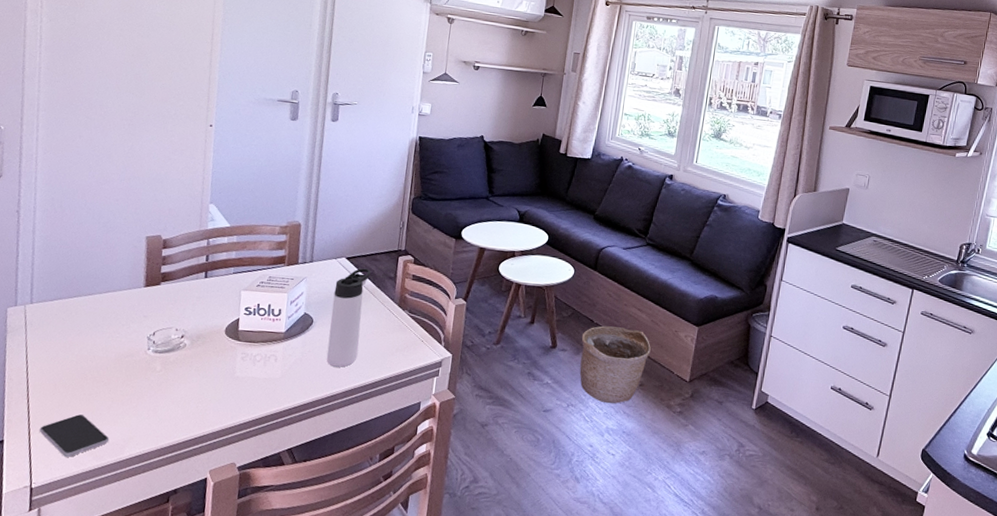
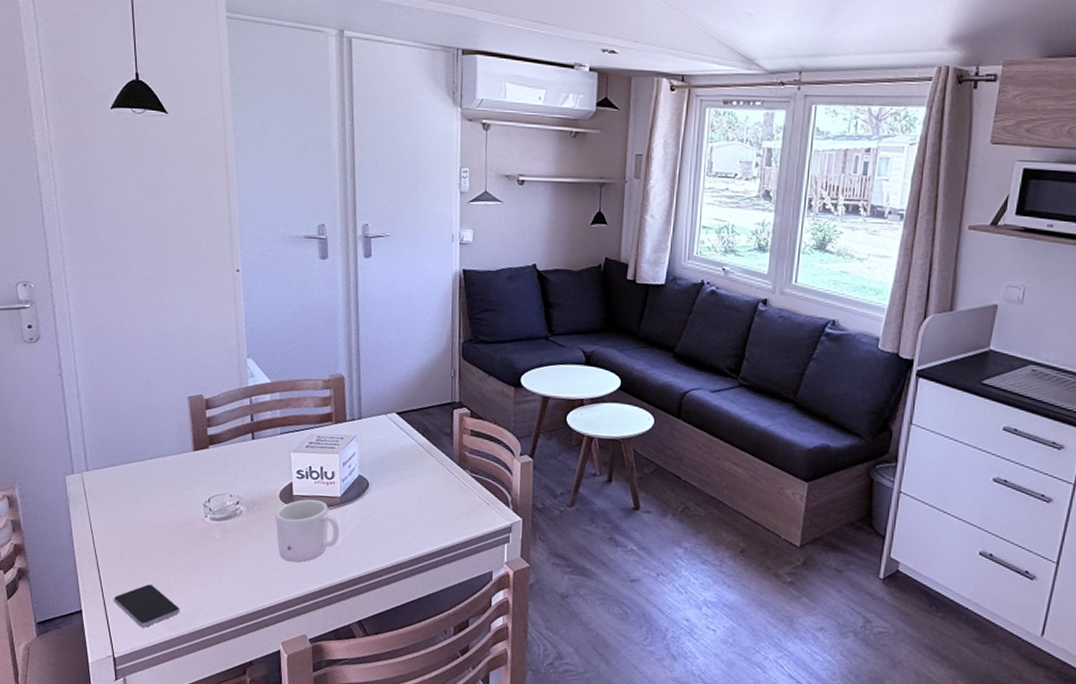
mug: none [217,334,281,393] -> present [275,499,340,562]
thermos bottle: present [326,268,371,367] -> none [387,424,425,534]
basket: present [579,326,651,404] -> none [668,483,751,573]

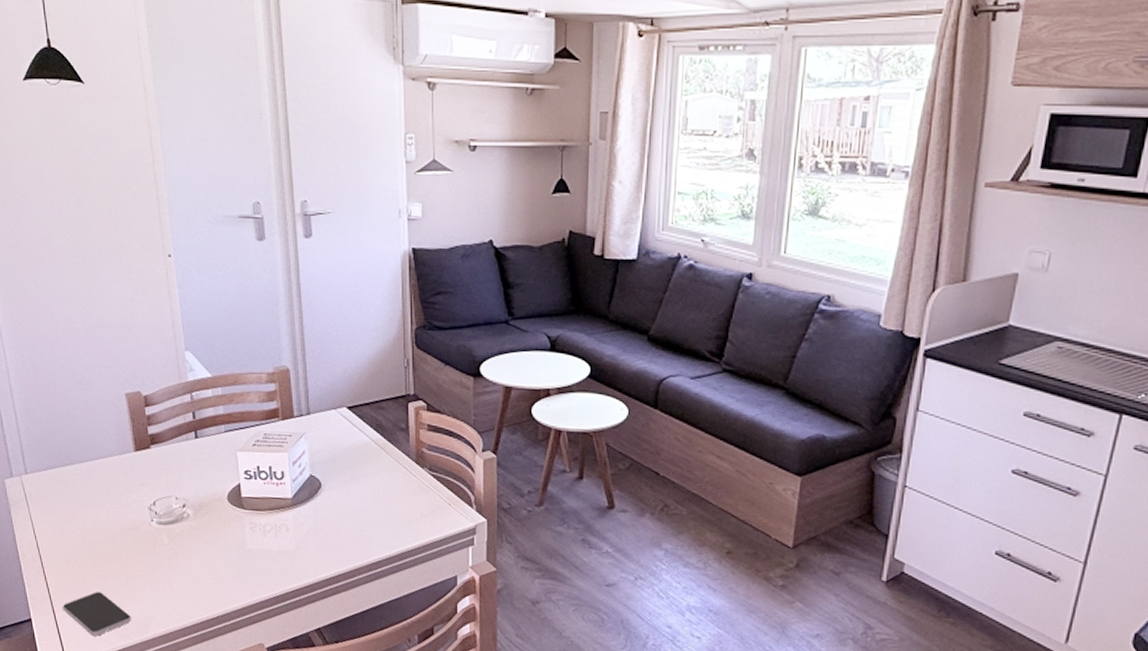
mug: present [275,499,340,562] -> none [224,501,293,568]

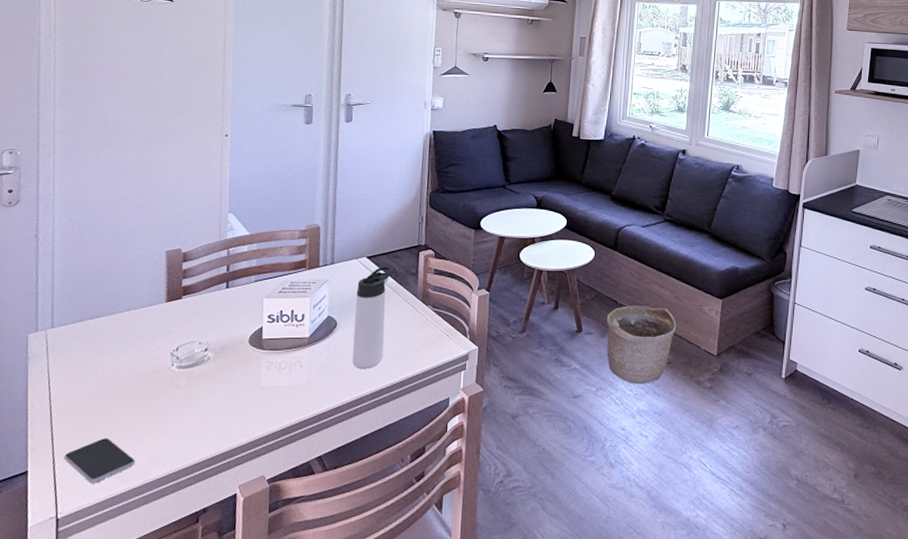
thermos bottle: none [339,419,379,537] -> present [352,266,393,369]
basket: none [645,479,738,577] -> present [606,306,676,385]

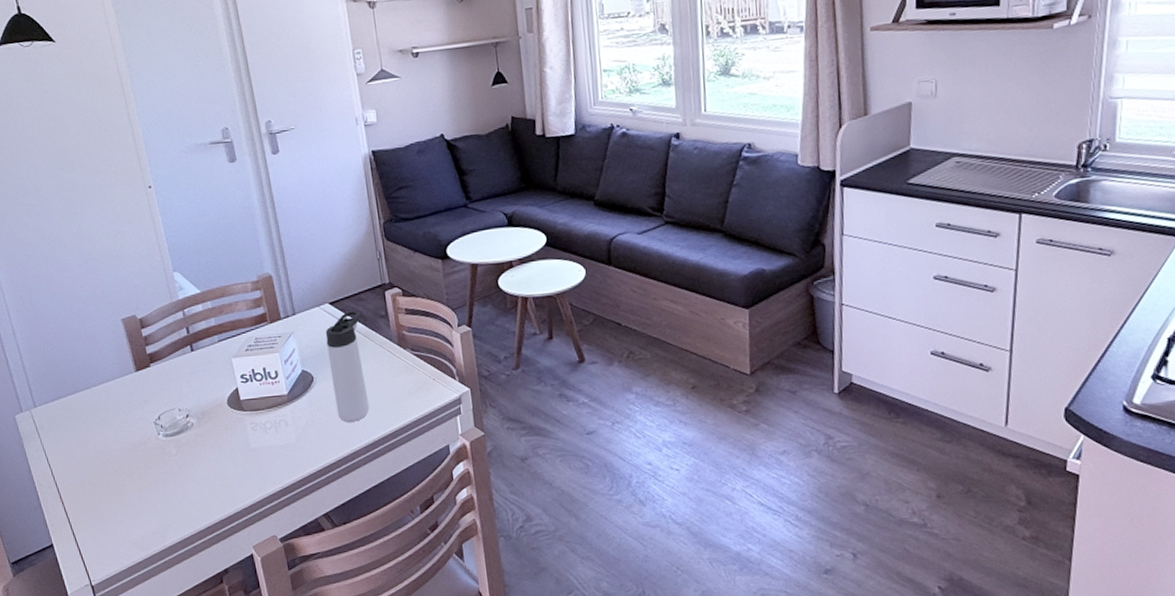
mobile phone: present [64,438,136,483] -> none [81,509,149,552]
basket: present [606,306,676,385] -> none [611,325,696,415]

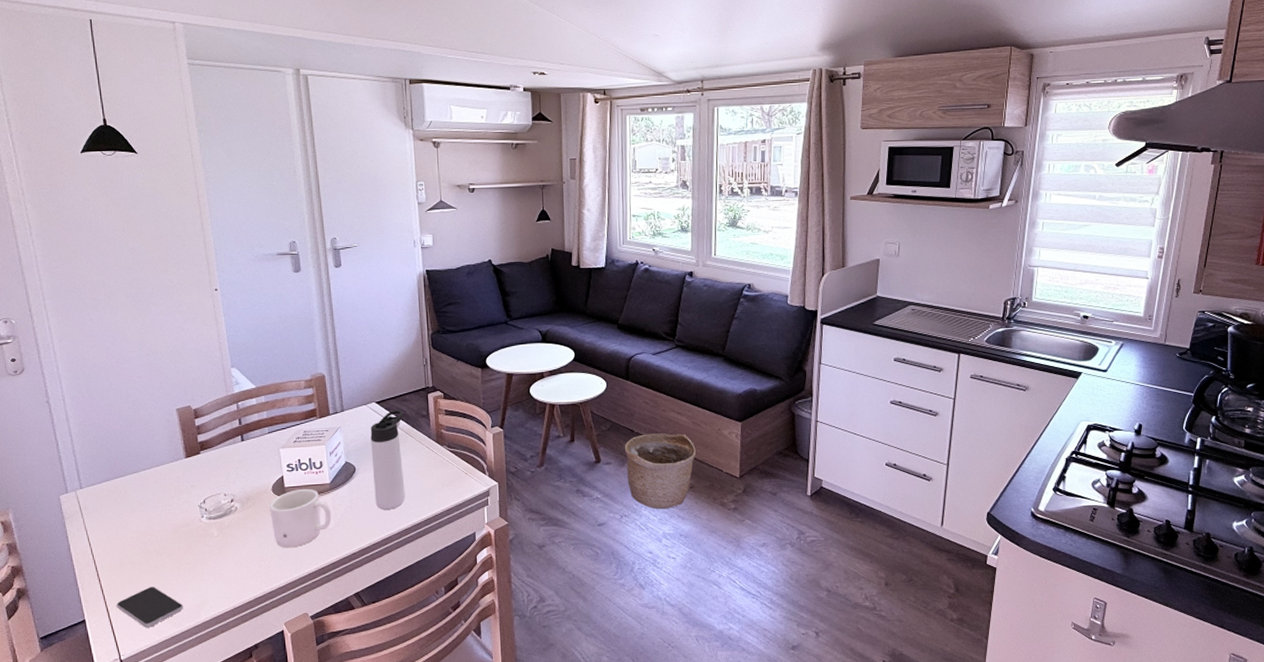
mobile phone: none [81,509,149,552] -> present [116,587,184,628]
mug: none [226,400,293,466] -> present [269,488,332,548]
basket: none [611,325,696,415] -> present [624,433,696,510]

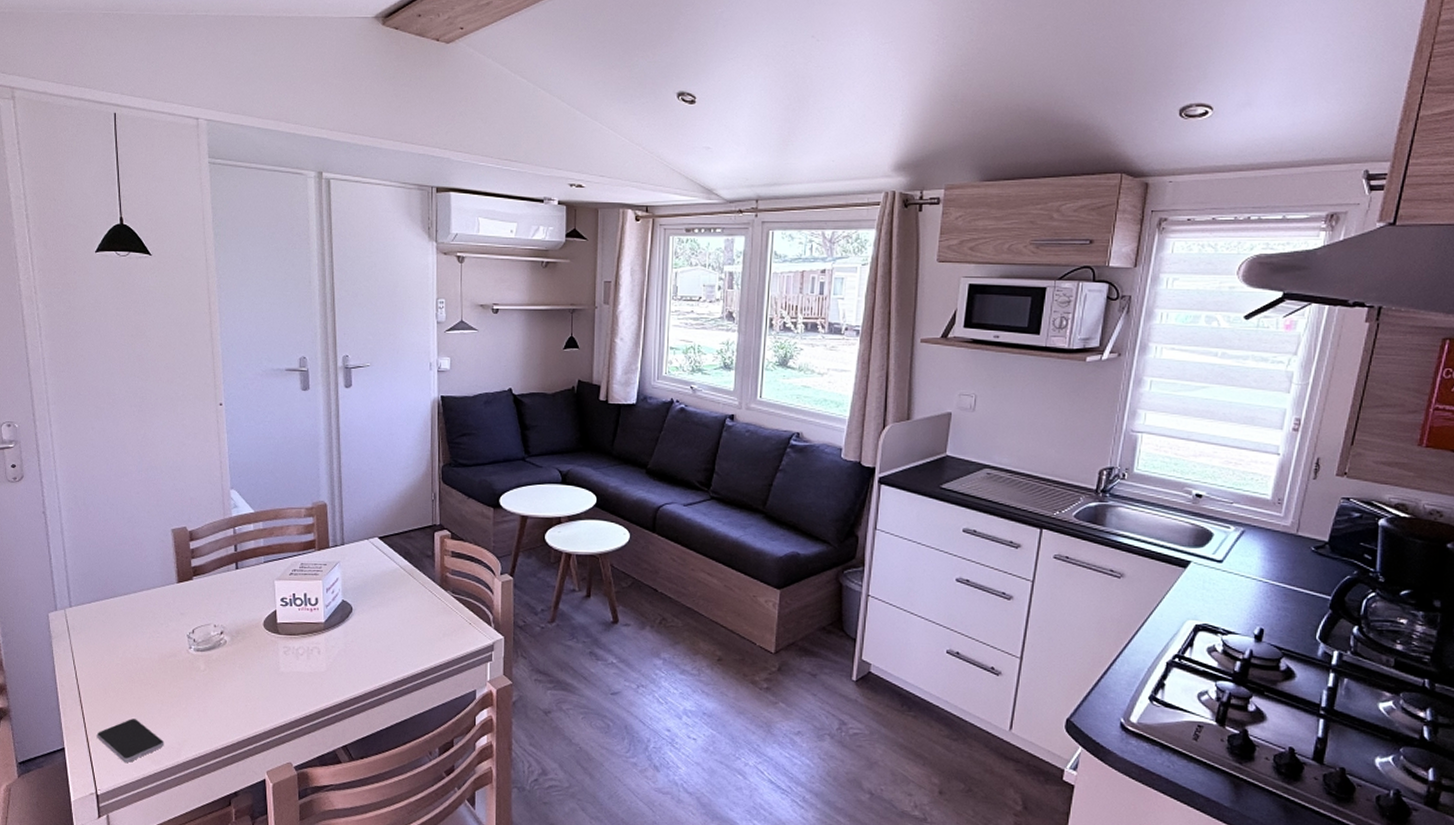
mug: present [269,488,332,548] -> none [260,626,324,690]
thermos bottle: present [370,410,405,510] -> none [370,547,407,657]
basket: present [624,433,696,510] -> none [645,595,726,683]

